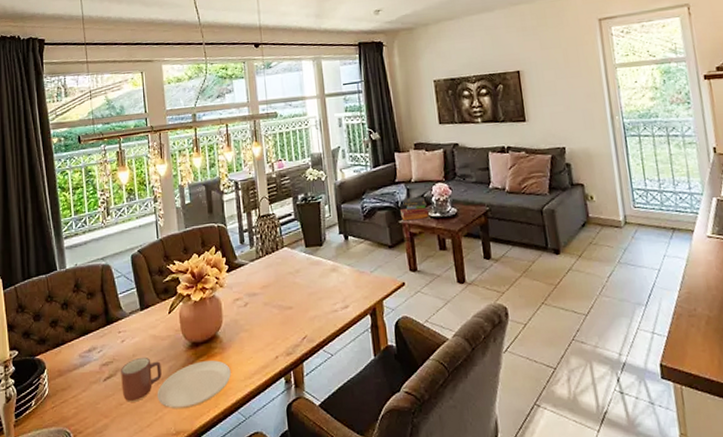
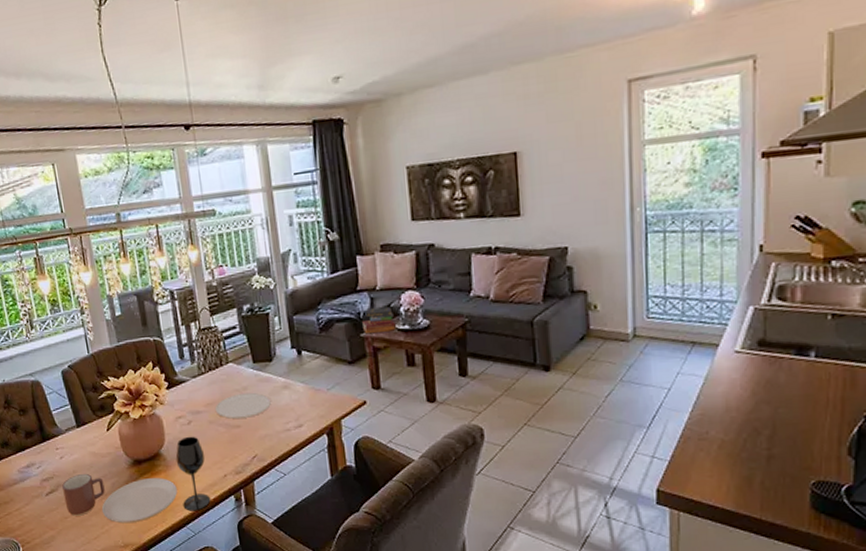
wineglass: none [231,317,262,395] -> present [175,436,211,511]
plate: none [269,275,321,300] -> present [215,392,271,419]

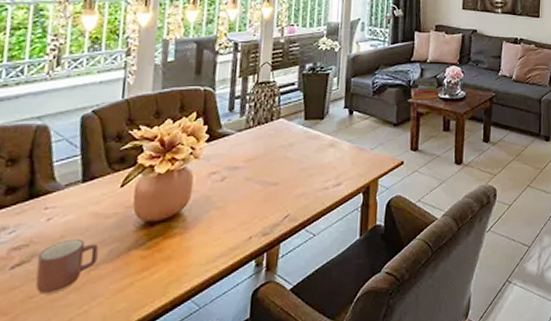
plate: present [101,478,178,524] -> none [85,242,191,301]
wineglass: present [175,436,211,511] -> none [193,194,233,281]
plate: present [215,392,271,419] -> none [254,149,315,176]

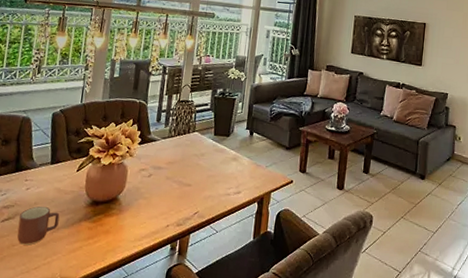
books: present [410,78,439,100] -> none [302,110,326,130]

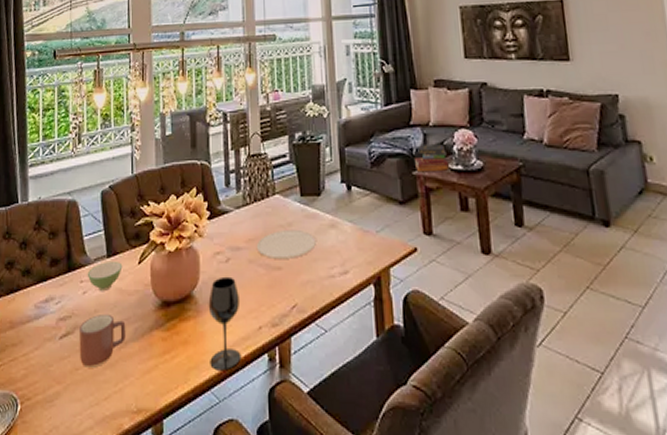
bowl: none [31,167,63,189] -> present [87,262,123,291]
wineglass: none [124,187,156,254] -> present [208,276,241,371]
plate: none [174,158,221,179] -> present [256,229,316,259]
books: none [302,110,326,130] -> present [413,145,449,173]

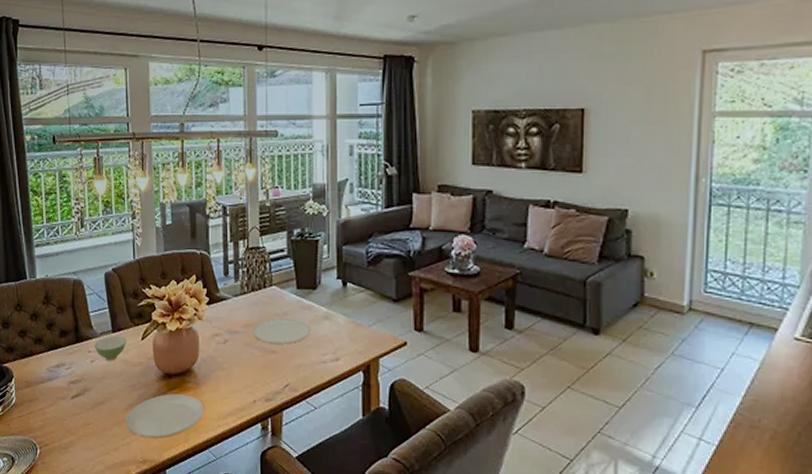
mug: present [79,313,126,368] -> none [89,380,131,424]
plate: none [118,325,205,382] -> present [125,393,204,439]
wineglass: present [208,276,241,371] -> none [207,355,237,435]
books: present [413,145,449,173] -> none [410,248,445,274]

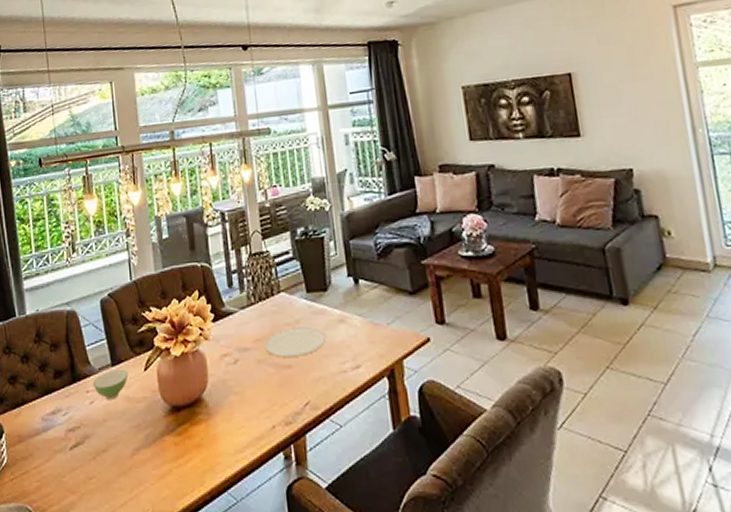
plate: present [125,393,204,439] -> none [131,429,219,487]

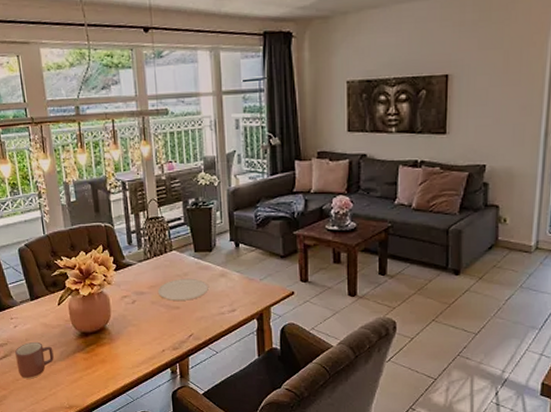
mug: none [89,422,137,476] -> present [15,341,54,379]
bowl: present [92,370,129,400] -> none [15,304,45,325]

